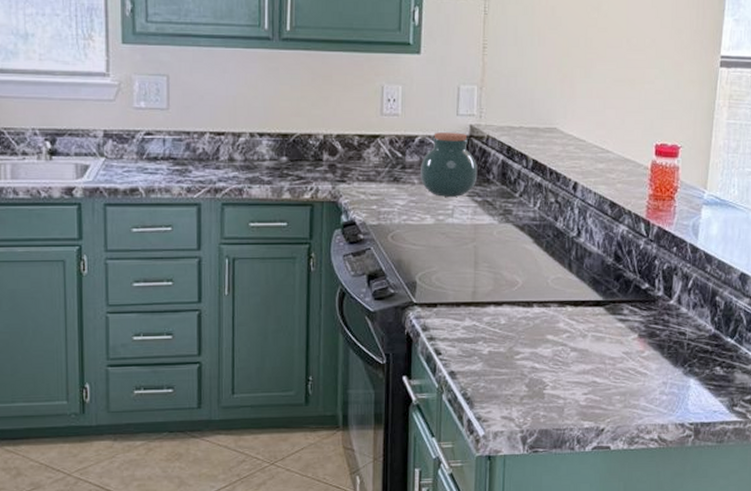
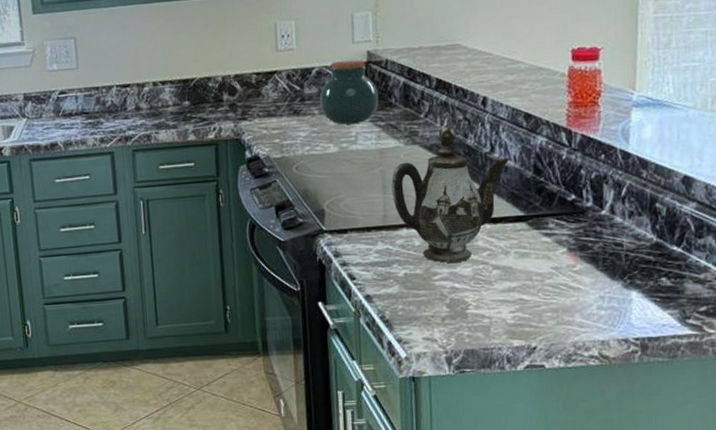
teapot: none [483,208,594,343] -> present [391,126,510,263]

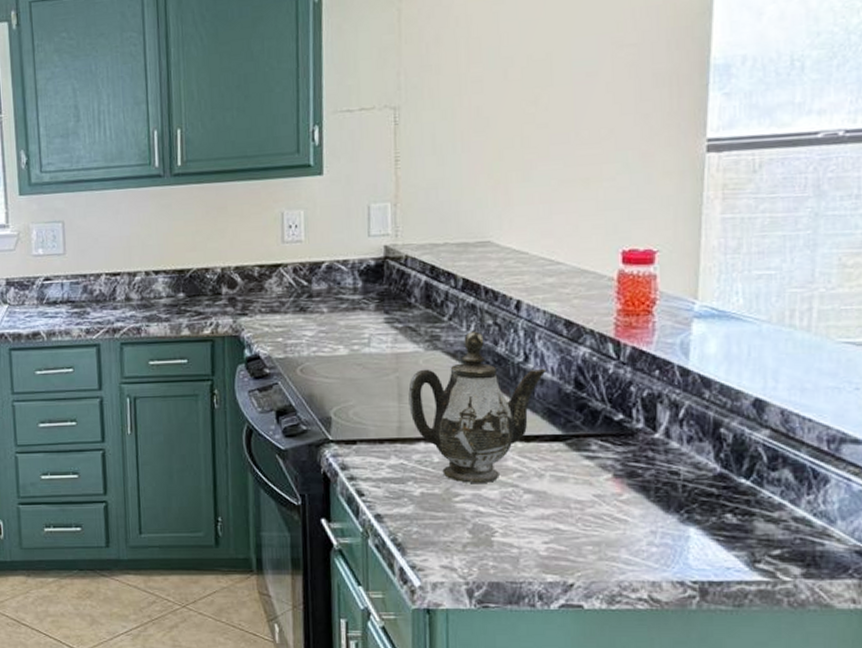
jar: present [320,59,379,125] -> none [329,254,397,325]

